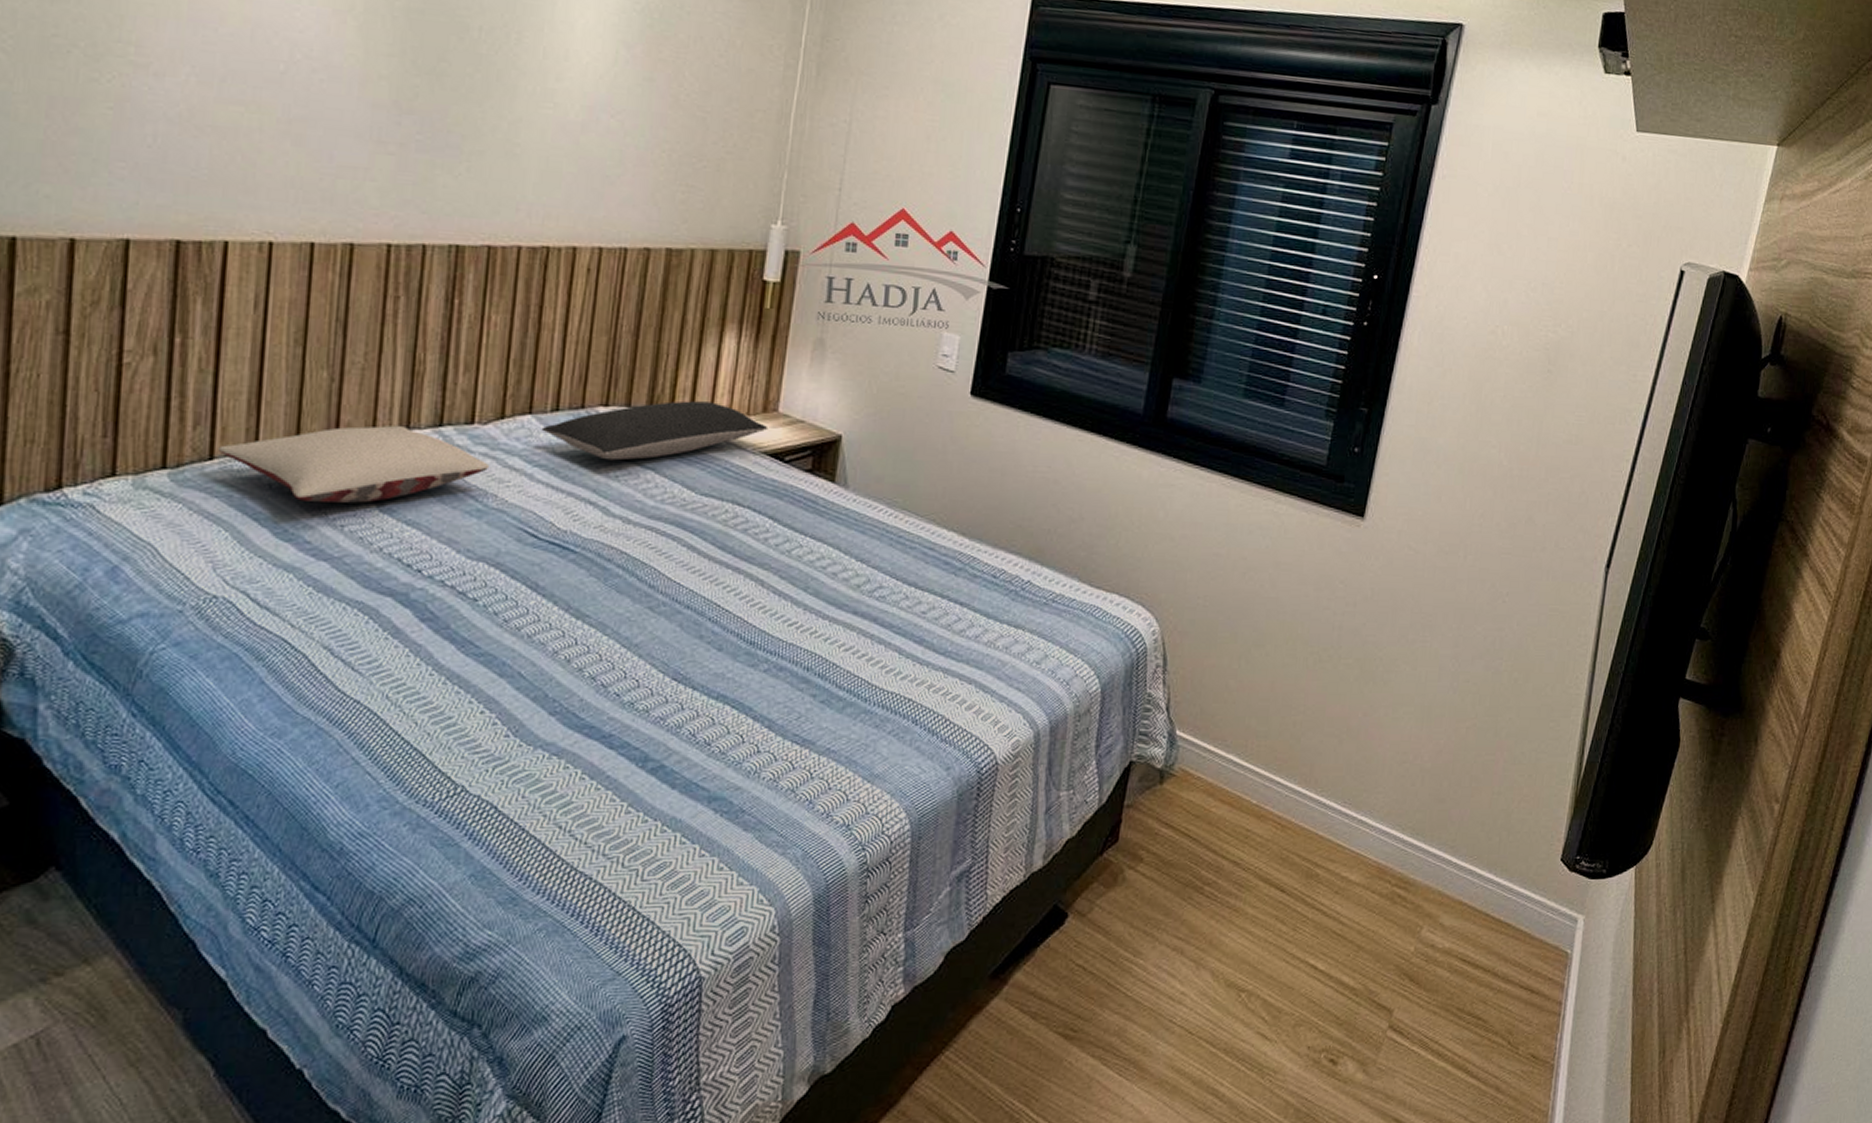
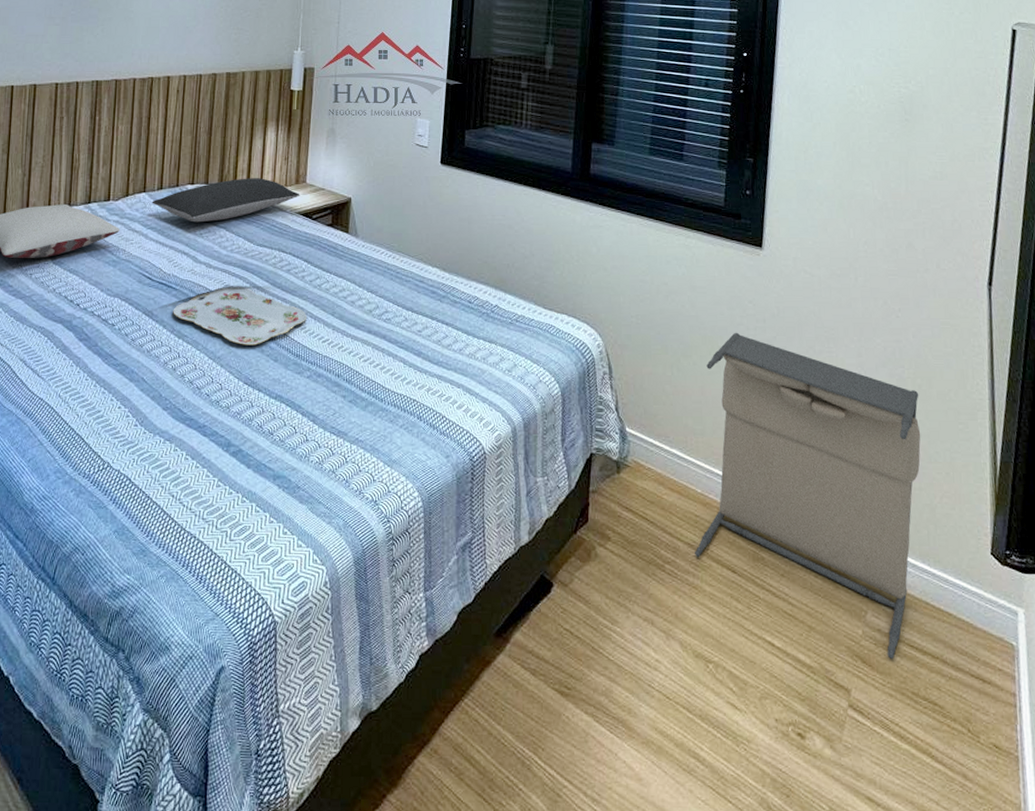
serving tray: none [569,549,768,629] -> present [173,286,307,345]
laundry hamper: none [1240,617,1514,975] -> present [695,332,921,659]

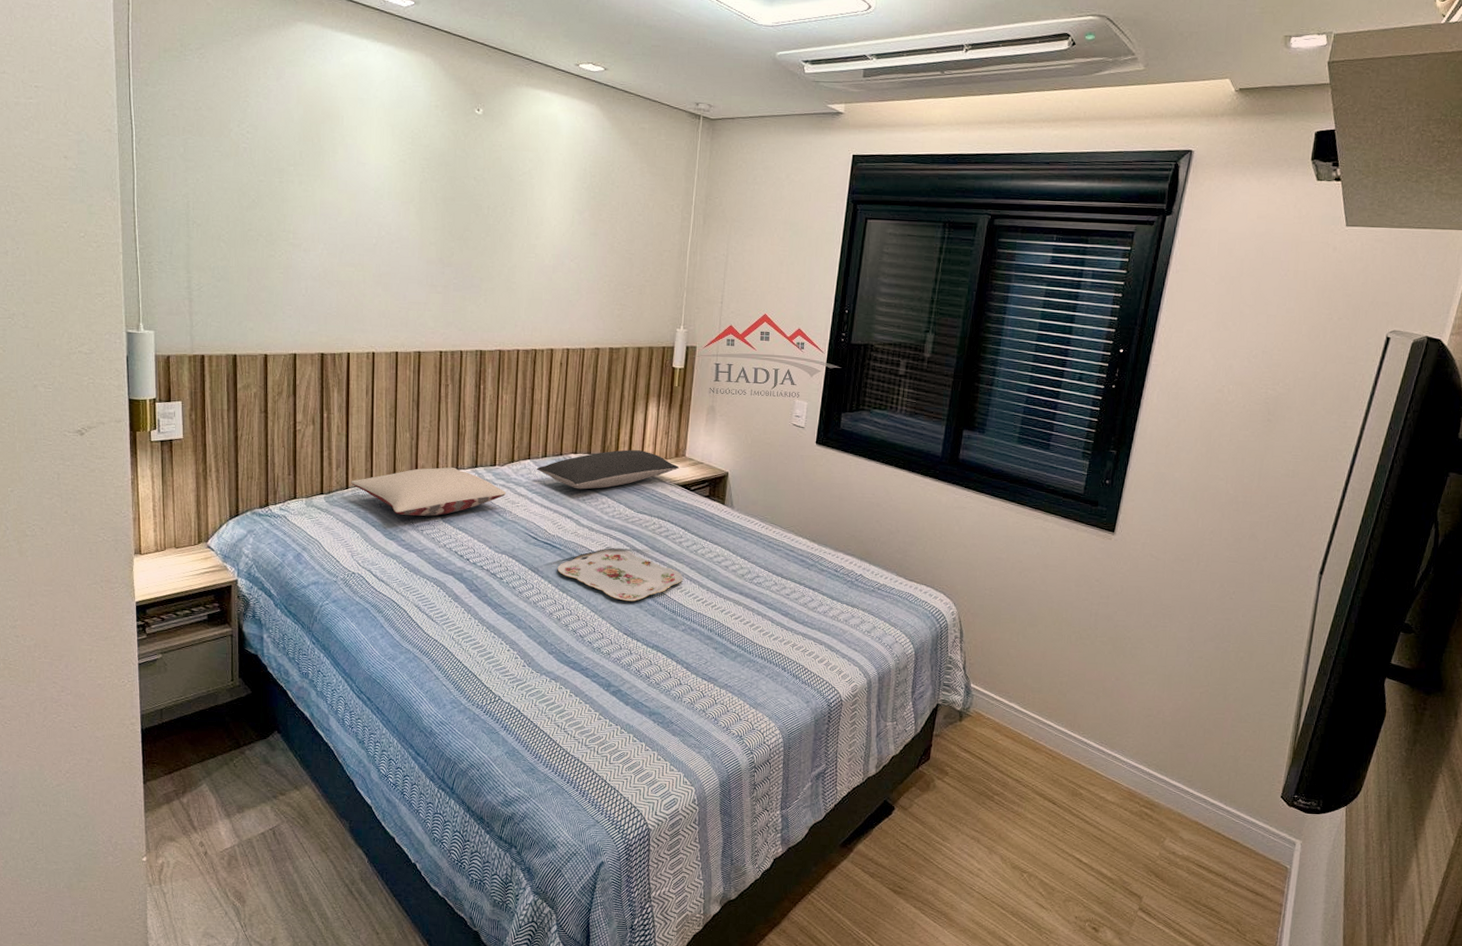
laundry hamper: present [695,332,921,659] -> none [1021,606,1240,875]

